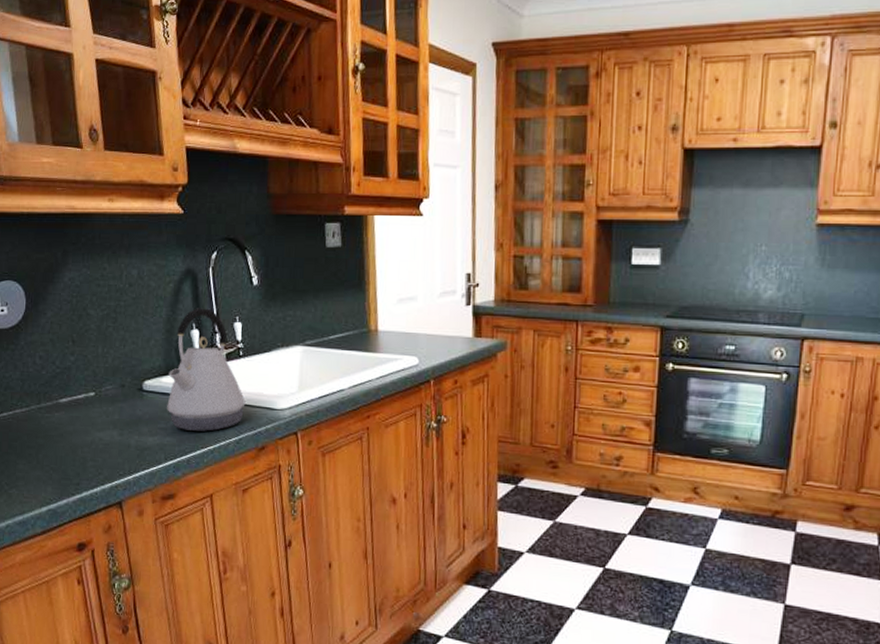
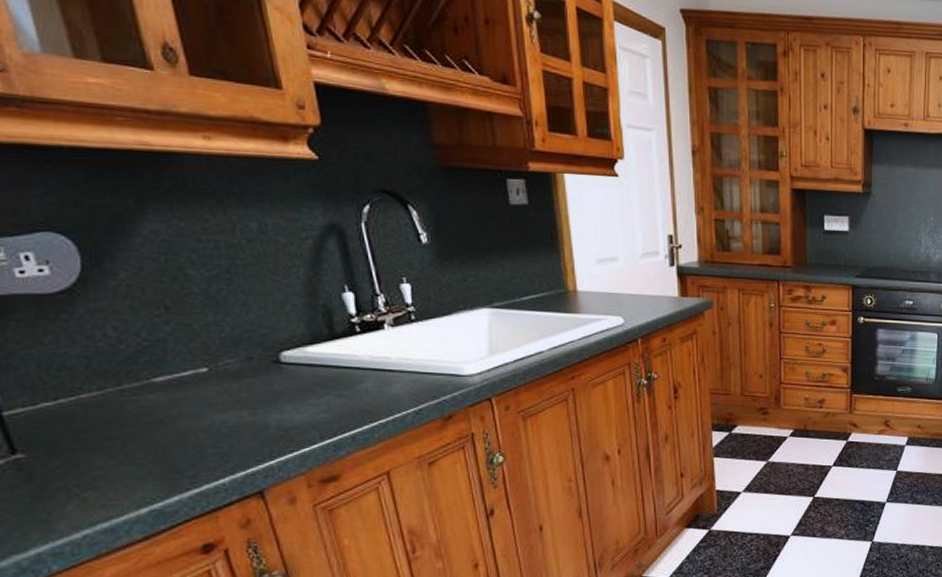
kettle: present [167,308,246,432] -> none [316,268,424,404]

